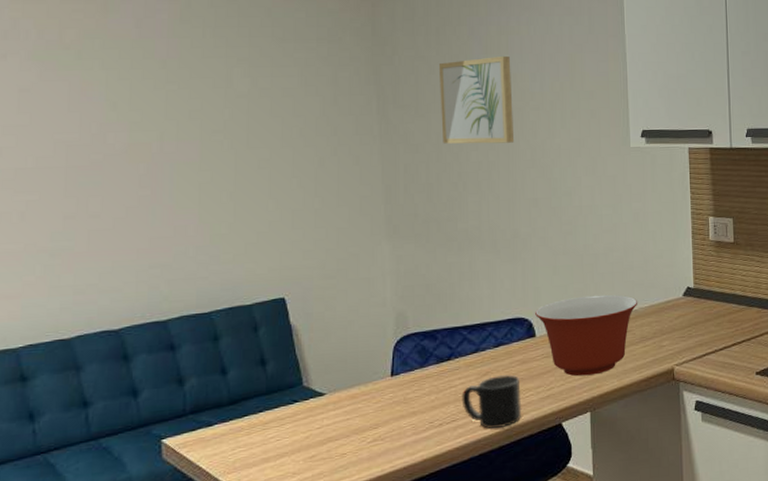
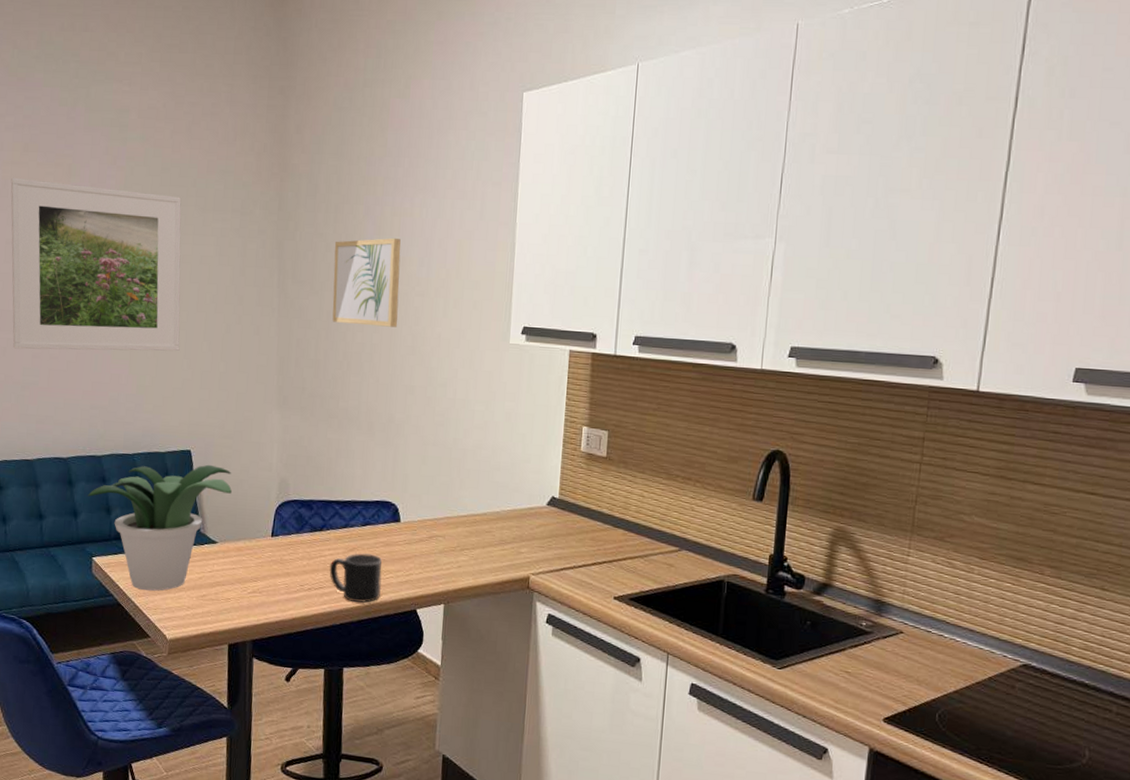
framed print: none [23,16,263,212] -> present [11,177,182,352]
potted plant: none [150,310,339,465] -> present [87,464,232,591]
mixing bowl: present [535,294,638,376] -> none [402,489,501,569]

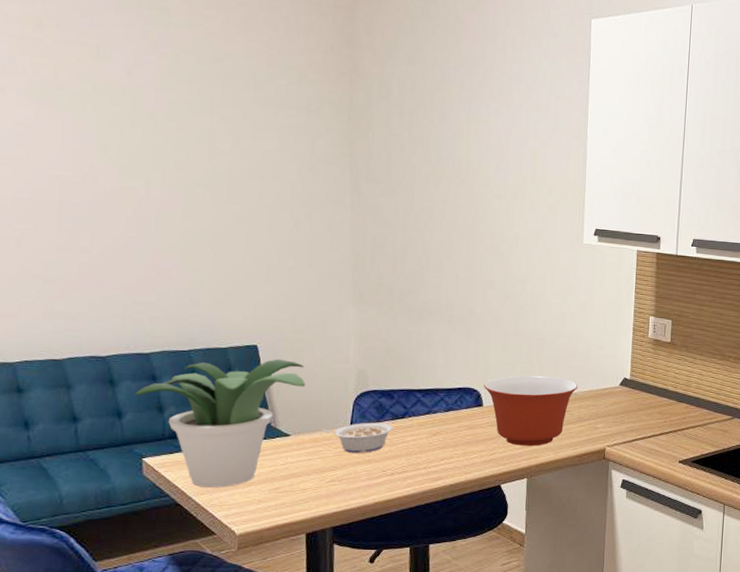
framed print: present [11,177,182,352] -> none [20,53,241,246]
legume: none [245,533,311,566] -> present [322,422,393,453]
mug: present [329,553,382,603] -> none [412,437,466,482]
wall art: present [332,237,401,327] -> none [409,143,478,227]
mixing bowl: none [402,489,501,569] -> present [484,375,578,446]

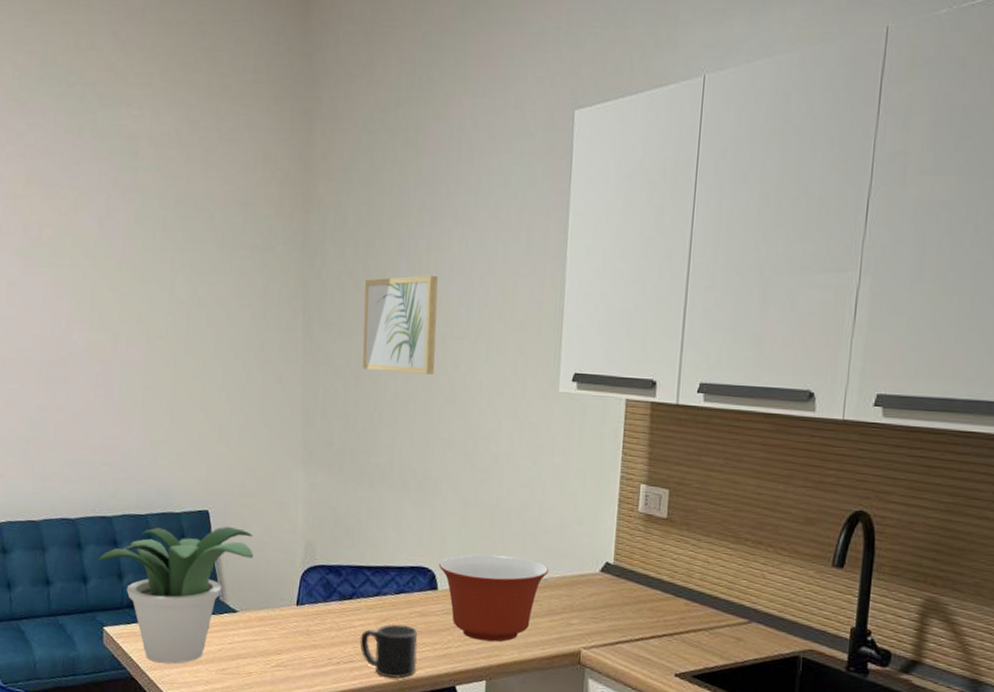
legume: present [322,422,393,453] -> none [268,602,340,637]
wall art: none [409,143,478,227] -> present [362,275,438,375]
mug: none [412,437,466,482] -> present [360,623,418,678]

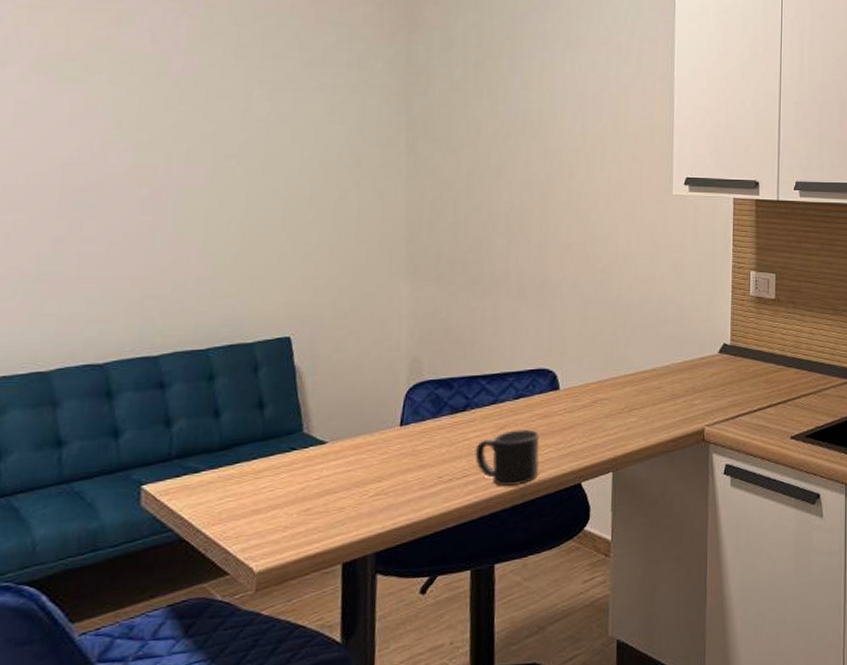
potted plant: present [97,526,253,664] -> none [135,351,347,516]
wall art: present [362,275,438,375] -> none [473,92,552,184]
mixing bowl: present [439,554,549,642] -> none [560,348,671,434]

